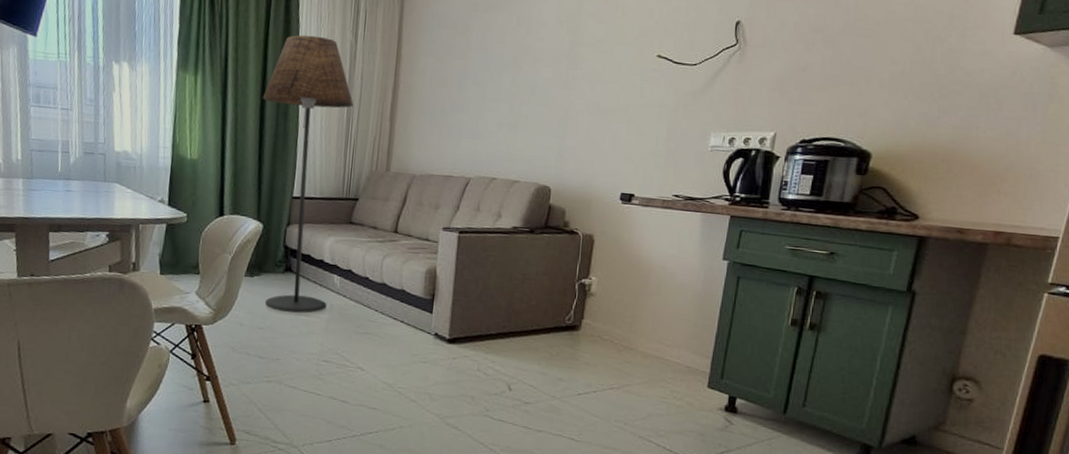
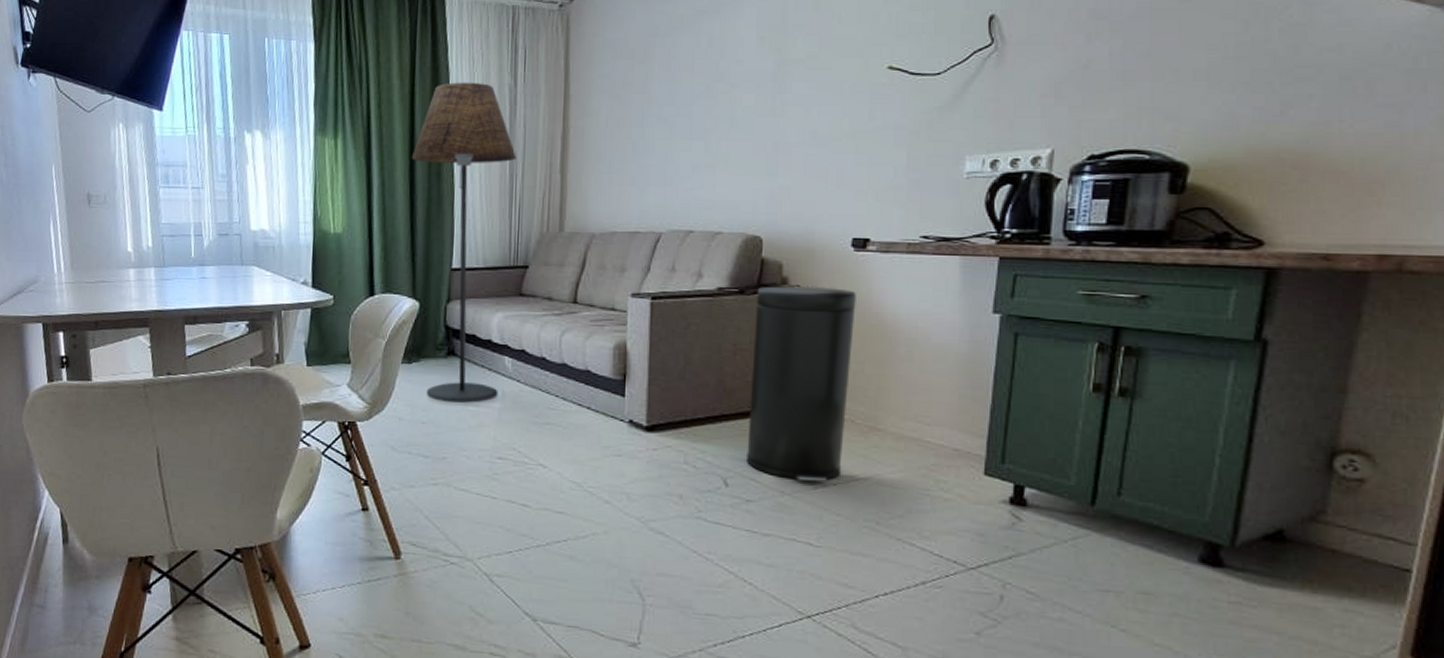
pedal bin: none [527,228,621,389] -> present [747,286,856,482]

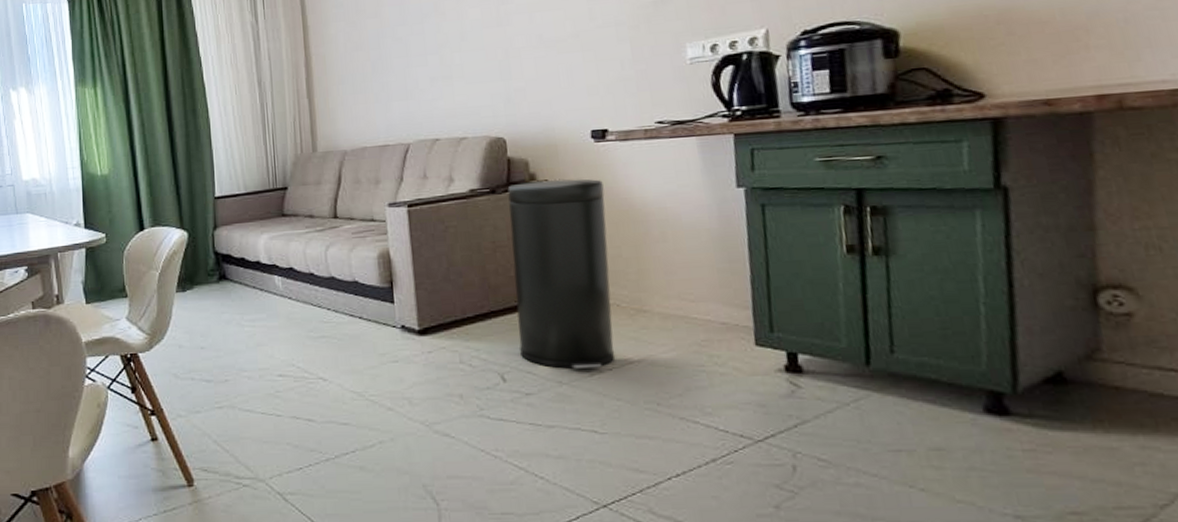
floor lamp: present [411,82,516,404] -> none [167,23,272,326]

